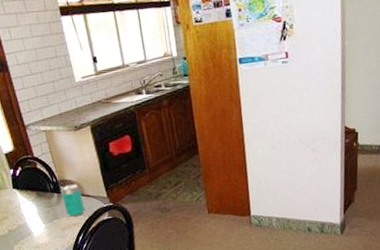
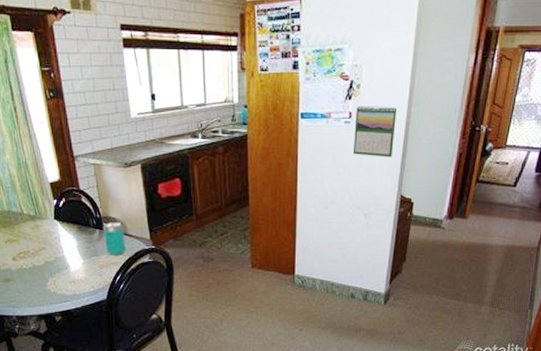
calendar: none [291,42,332,93] -> present [354,106,398,157]

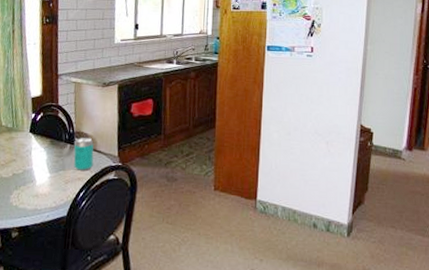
calendar: present [354,106,398,157] -> none [315,42,355,89]

